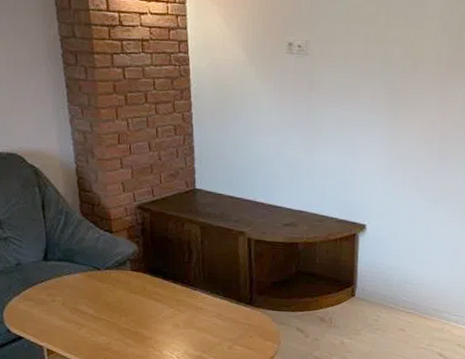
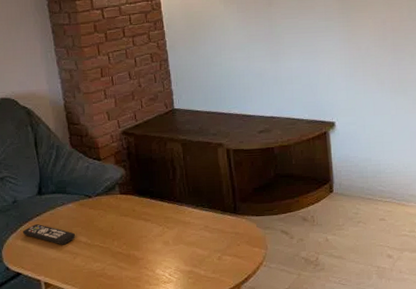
remote control: none [25,290,81,315] -> present [22,224,75,245]

